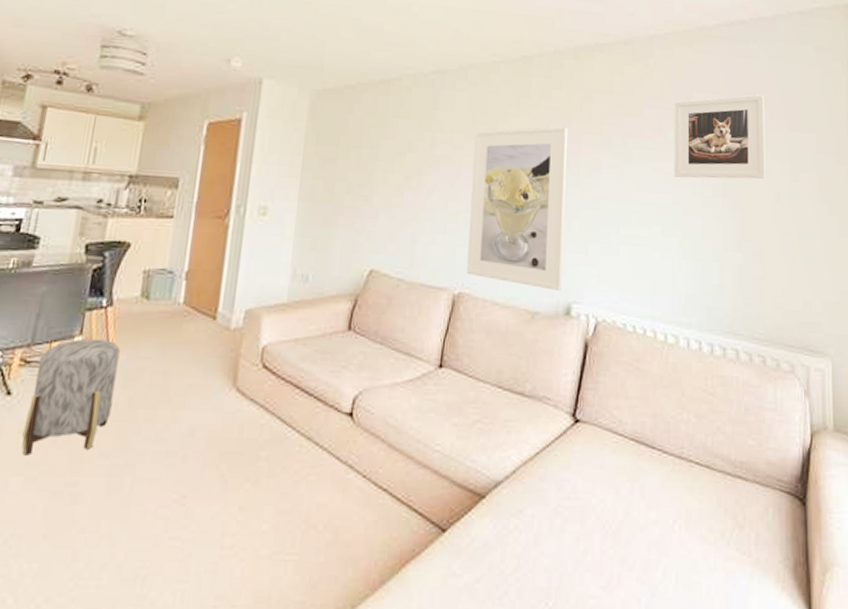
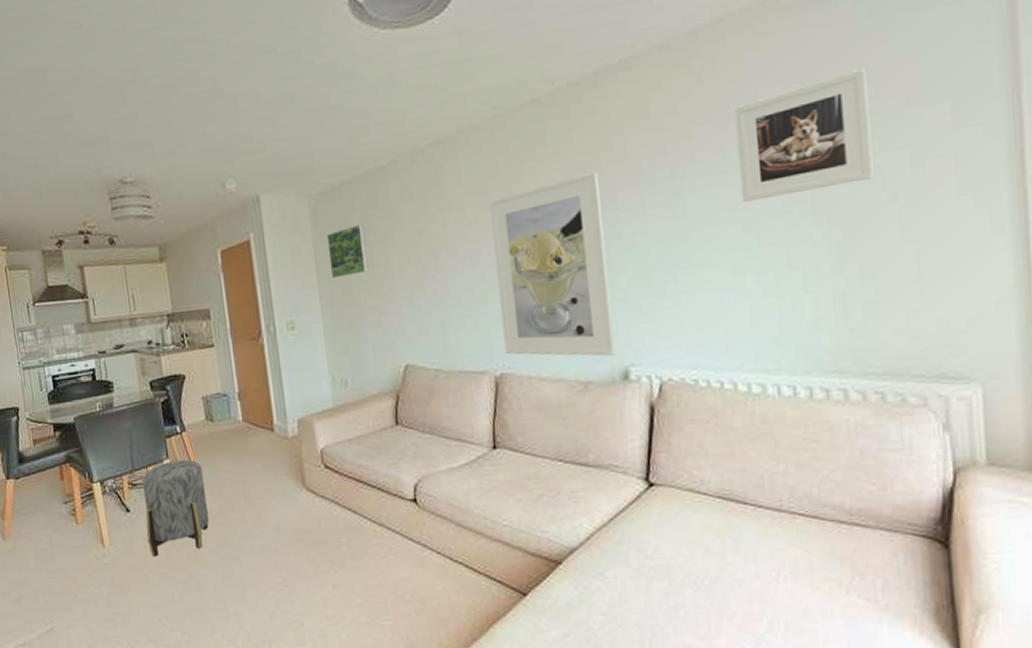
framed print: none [316,127,358,174] -> present [326,224,369,279]

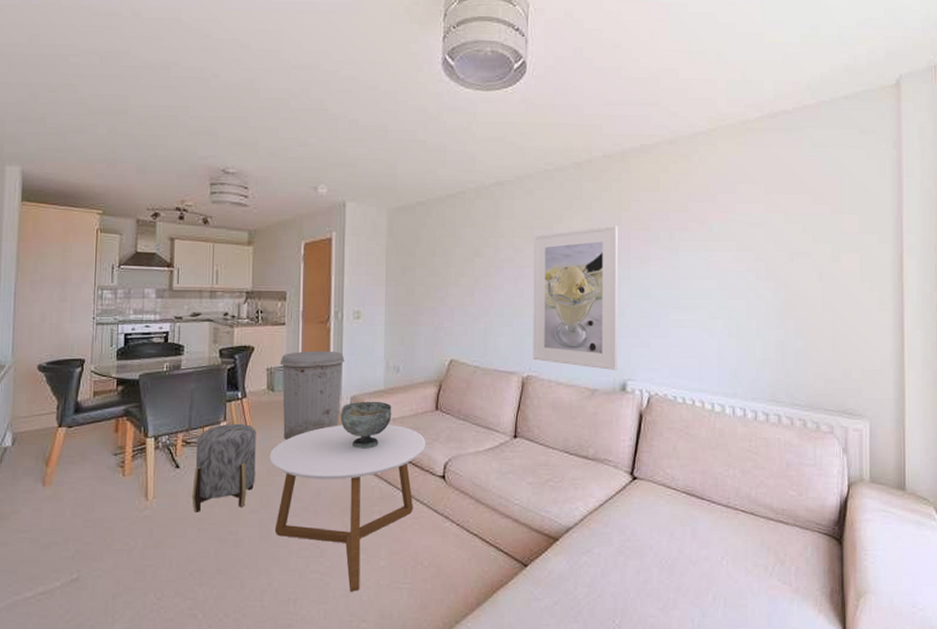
trash can: none [214,370,289,473] -> present [279,350,345,440]
coffee table: none [219,445,390,632] -> present [270,424,426,592]
decorative bowl: none [289,421,347,477] -> present [340,401,392,449]
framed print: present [326,224,369,279] -> none [398,239,431,280]
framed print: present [734,68,874,202] -> none [718,182,808,265]

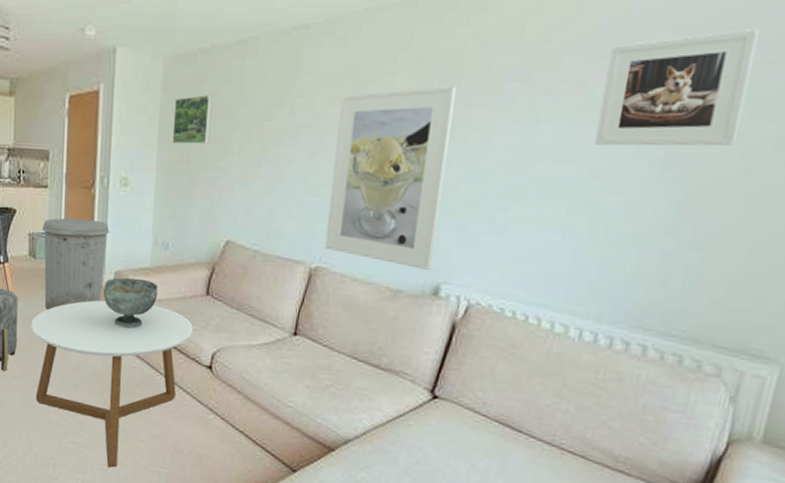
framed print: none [398,239,431,280] -> present [172,95,213,145]
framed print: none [718,182,808,265] -> present [594,29,759,146]

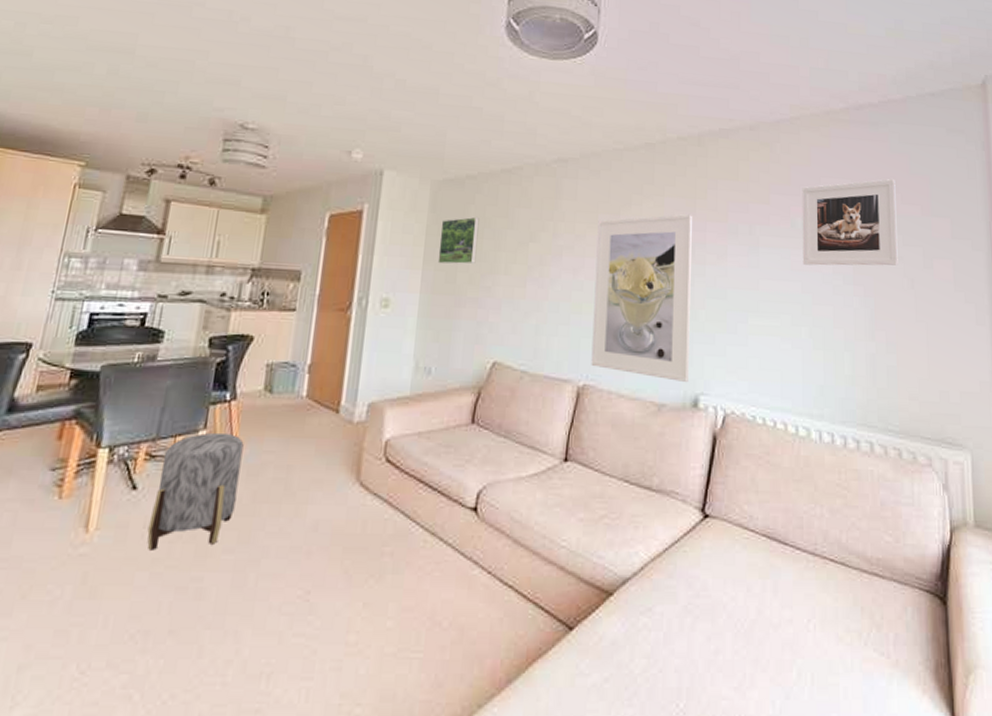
coffee table: present [31,300,194,468] -> none [252,438,457,663]
trash can: present [41,218,110,310] -> none [278,344,365,456]
decorative bowl: present [103,278,158,329] -> none [352,409,418,470]

